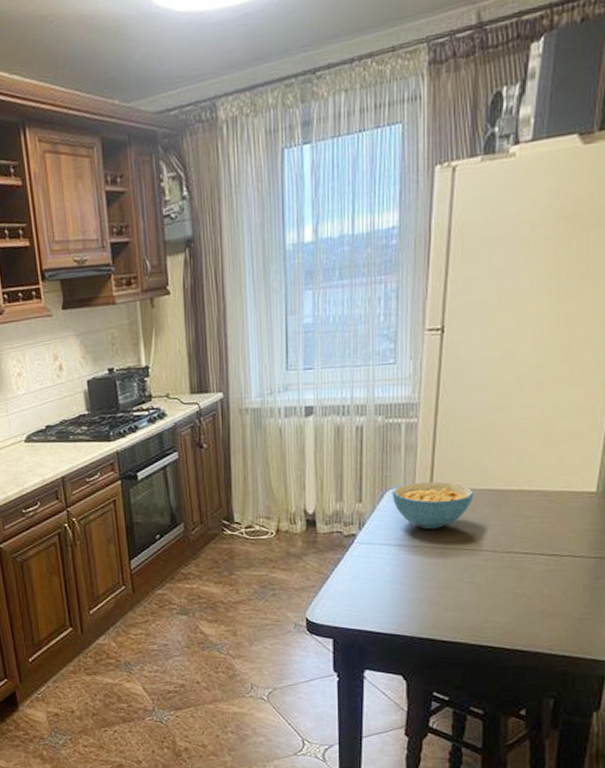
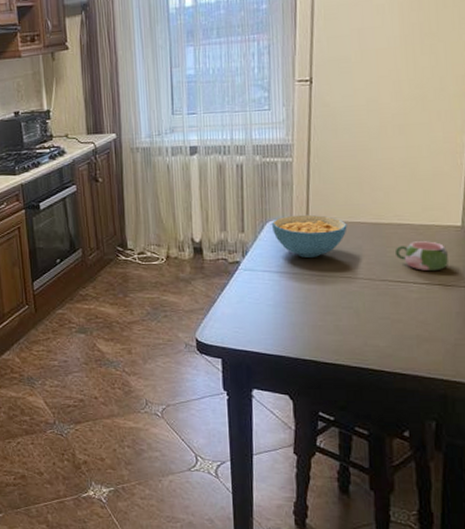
mug: none [523,509,579,542] -> present [394,241,448,272]

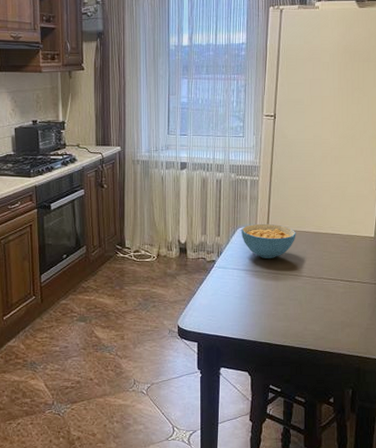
mug: present [394,241,448,272] -> none [328,248,364,272]

